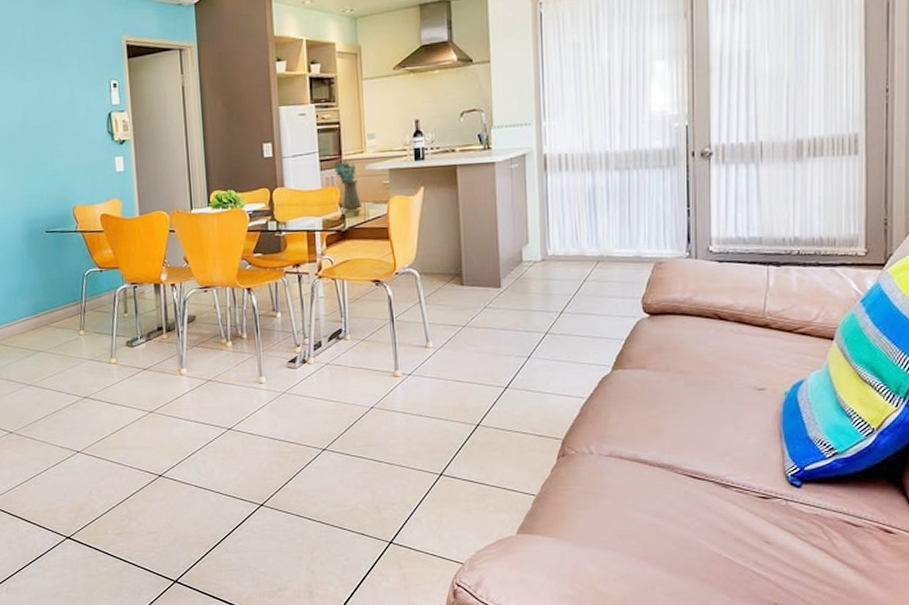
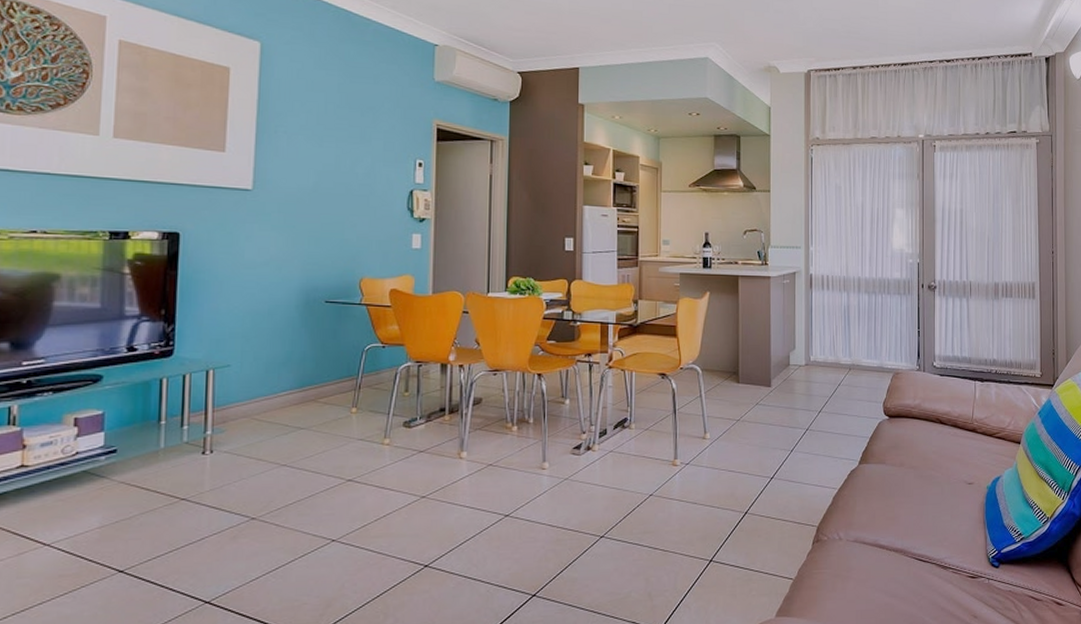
vase: present [334,160,363,217] -> none [630,260,654,313]

